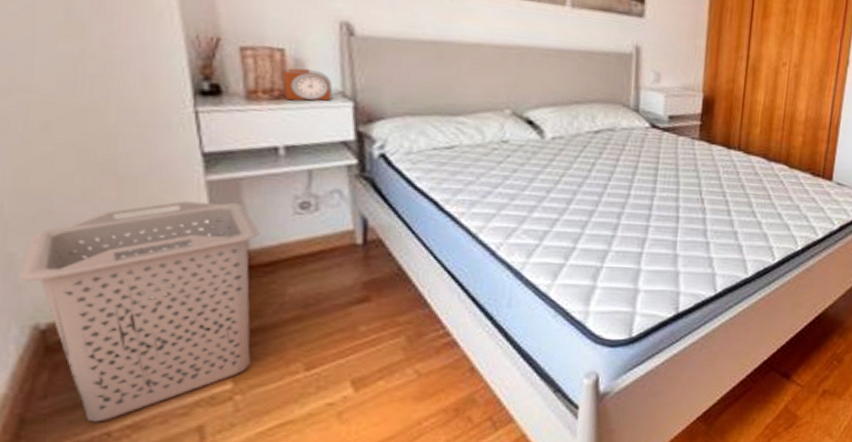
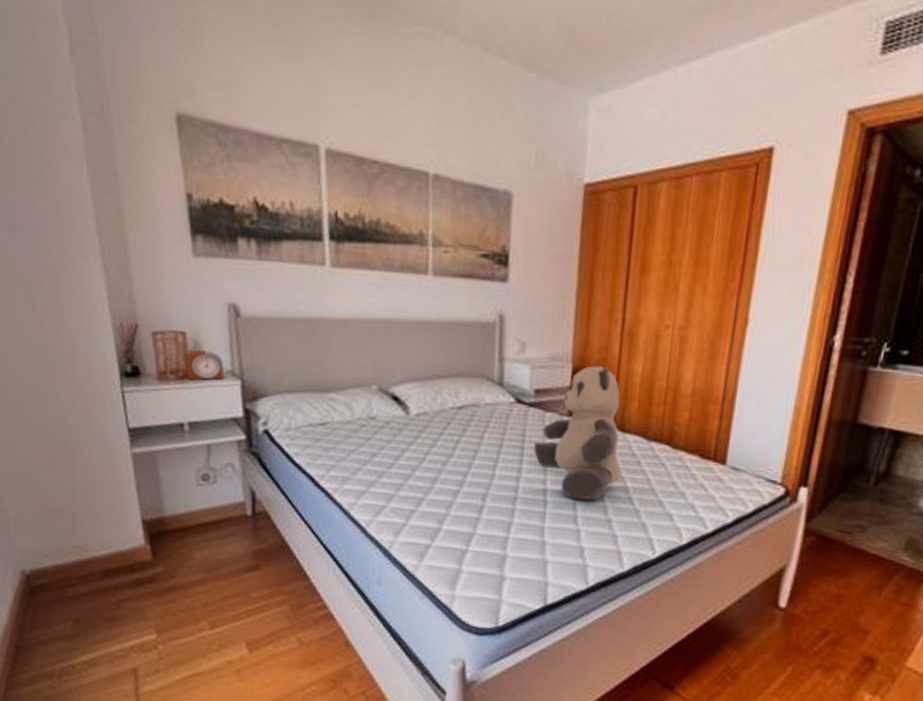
laundry basket: present [20,201,260,422] -> none [12,470,172,656]
teddy bear: none [667,93,746,215] -> present [534,363,621,500]

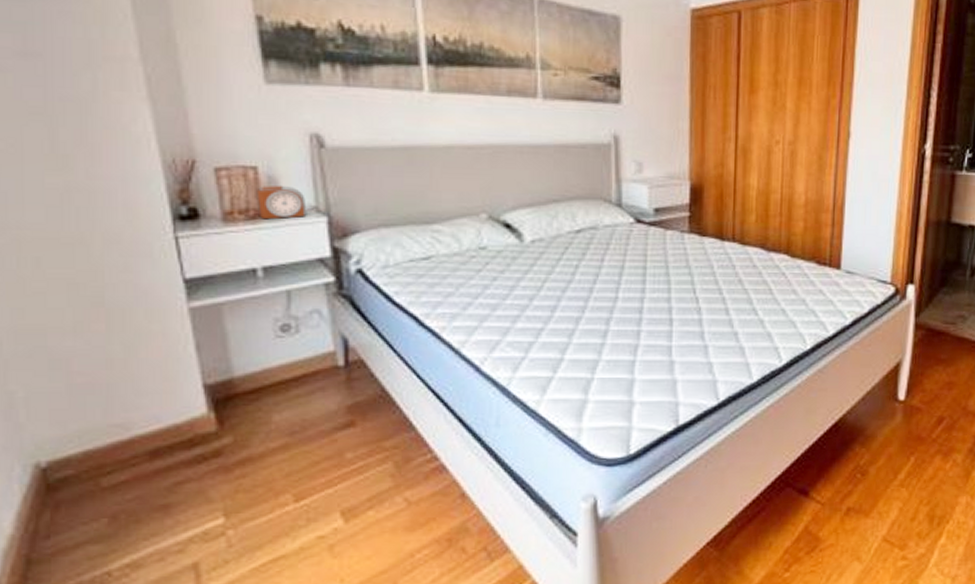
teddy bear: present [534,363,621,500] -> none [657,179,744,315]

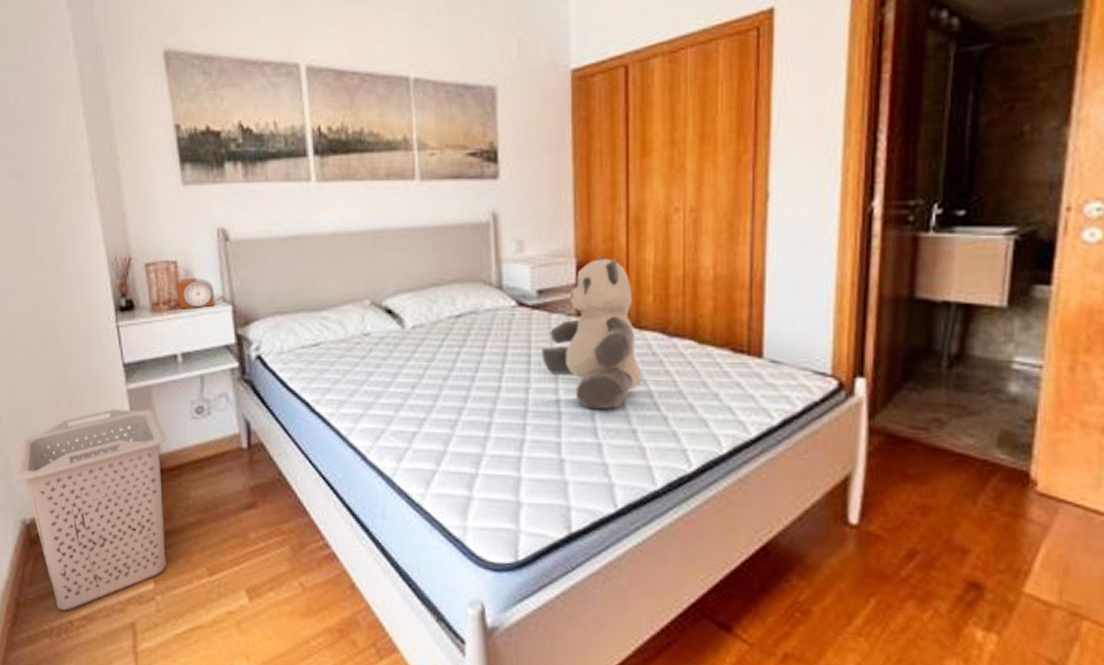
laundry basket: none [21,328,243,562] -> present [13,408,168,611]
teddy bear: none [657,179,744,315] -> present [542,256,643,409]

